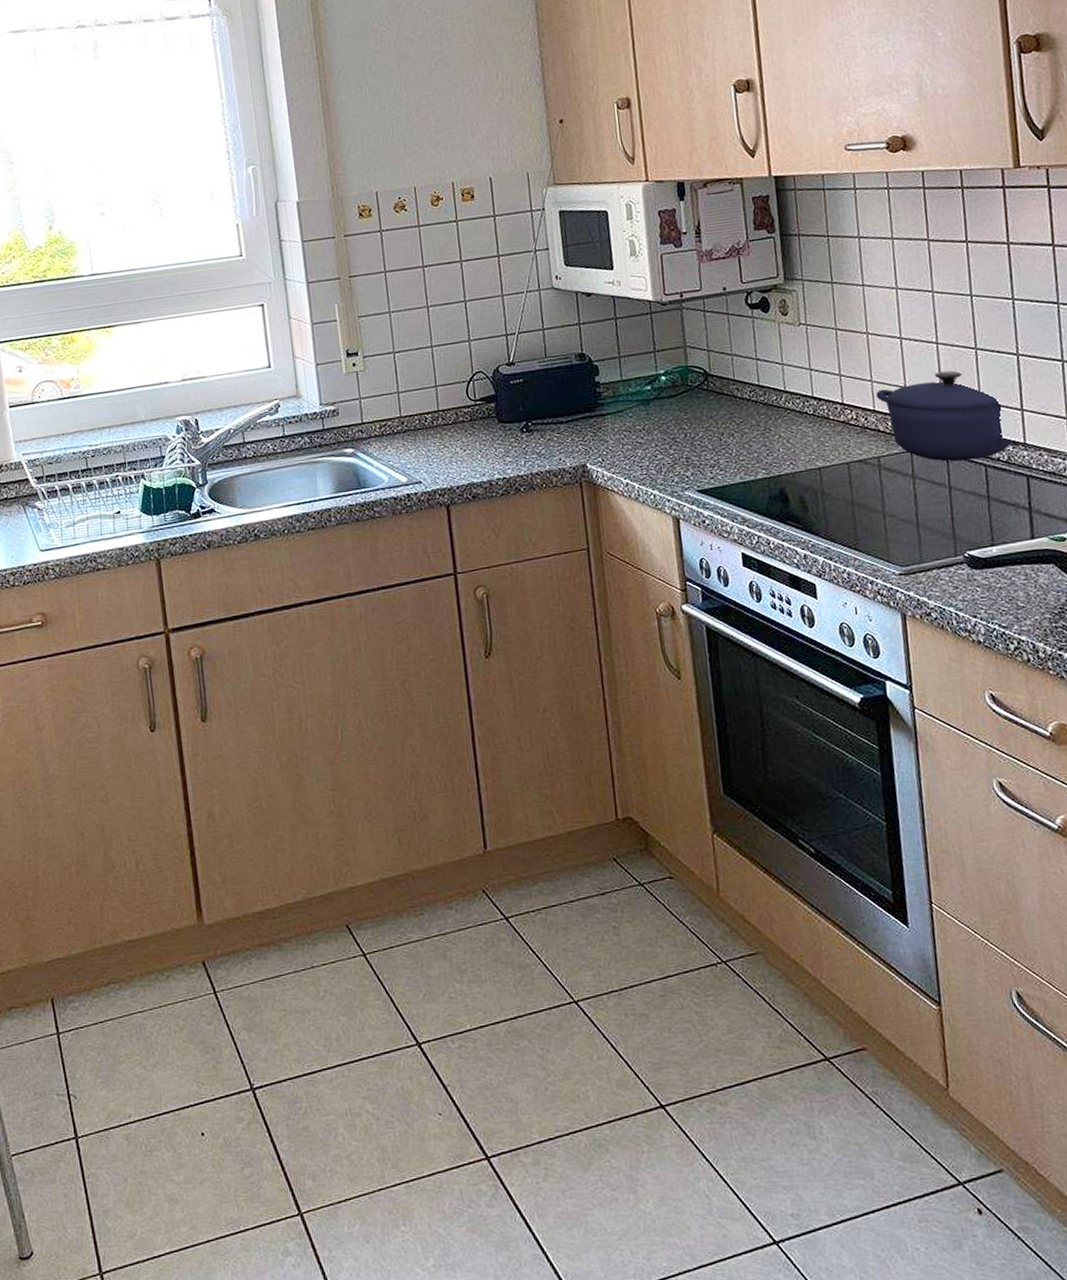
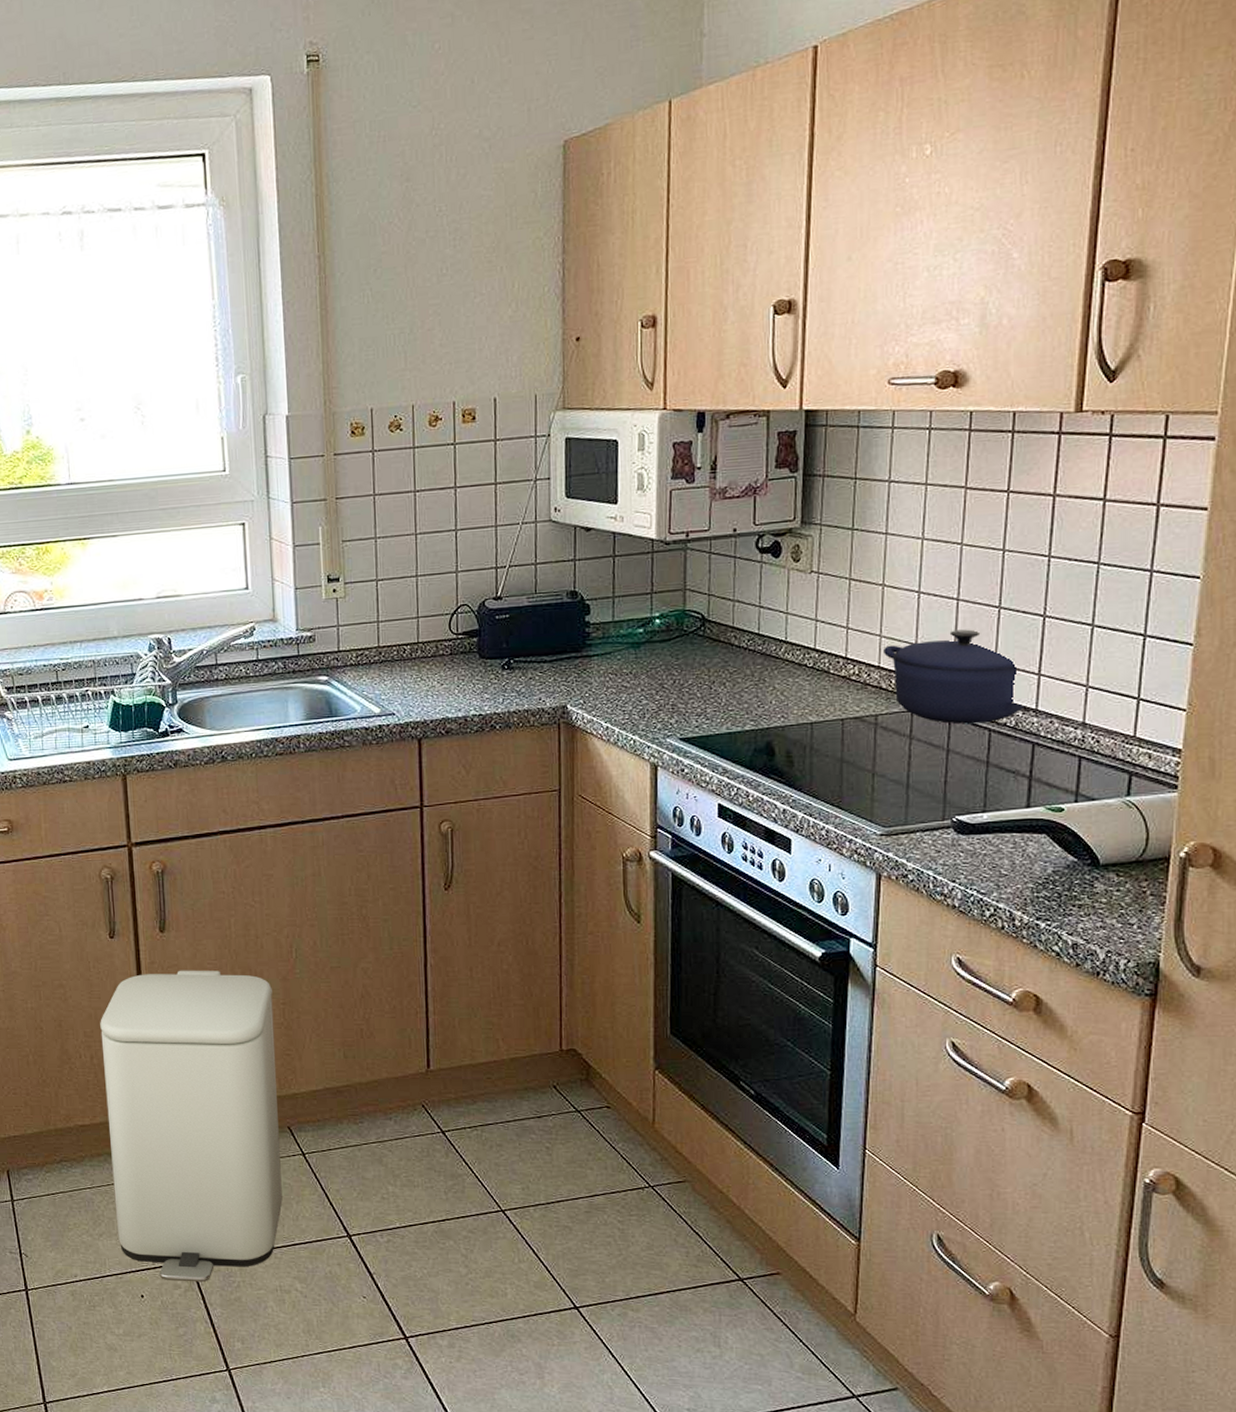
pedal bin: none [144,759,346,1113] -> present [100,970,283,1283]

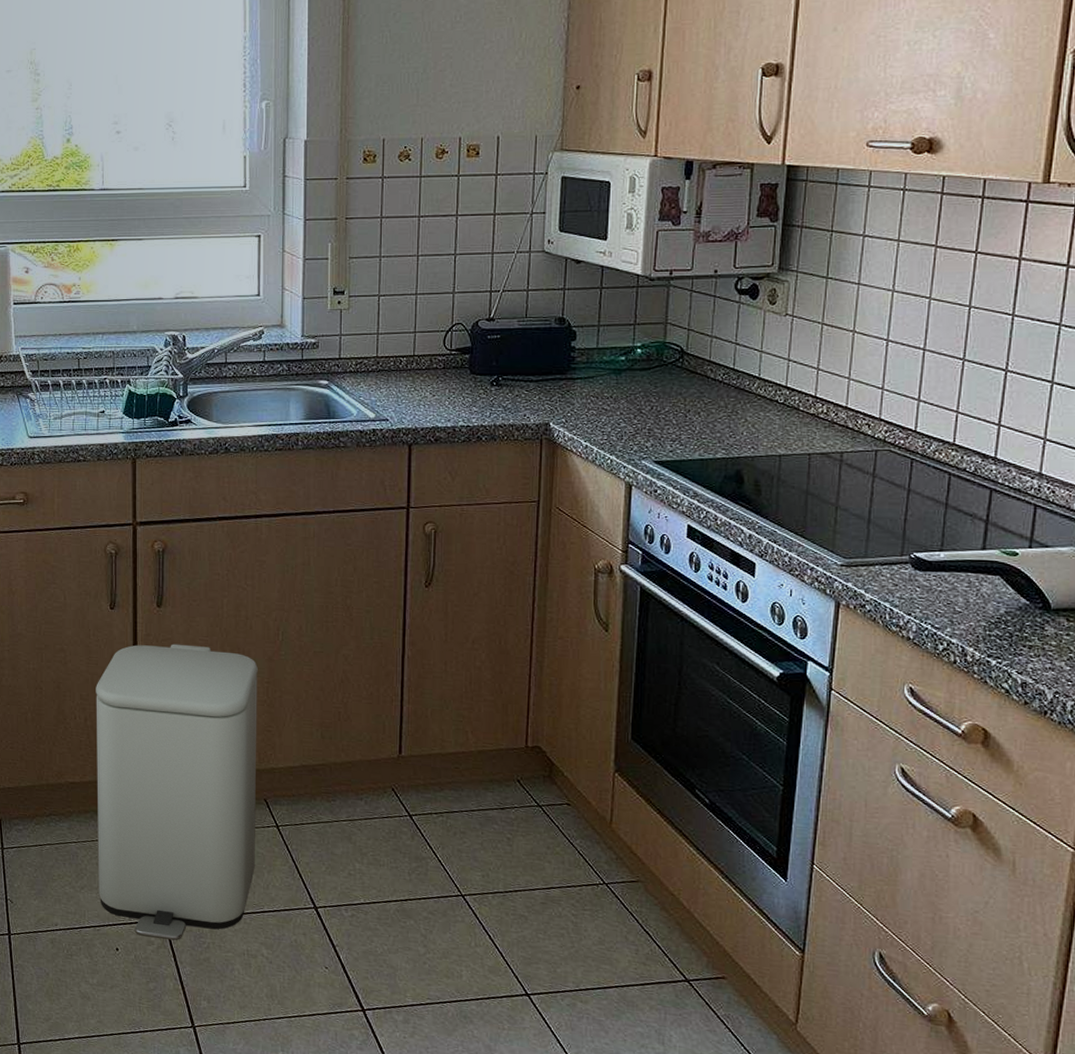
cooking pot: present [884,629,1026,724] -> none [851,378,985,467]

